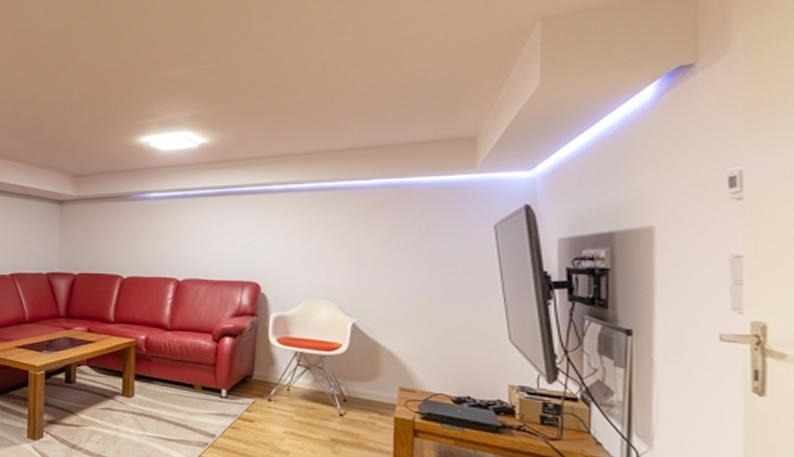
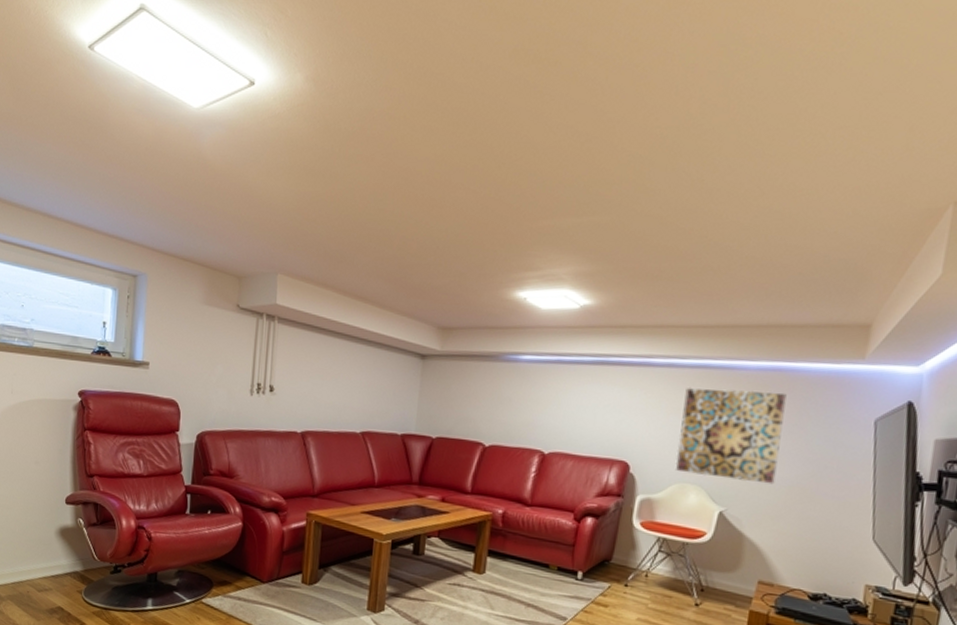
wall art: none [304,206,403,294] -> present [675,387,787,484]

